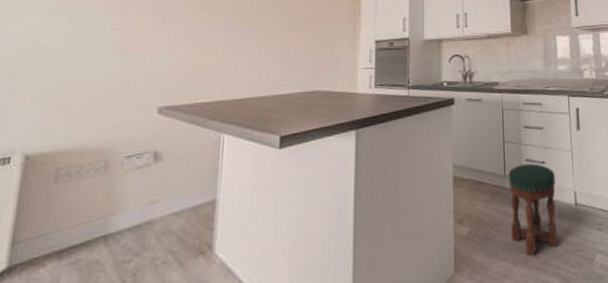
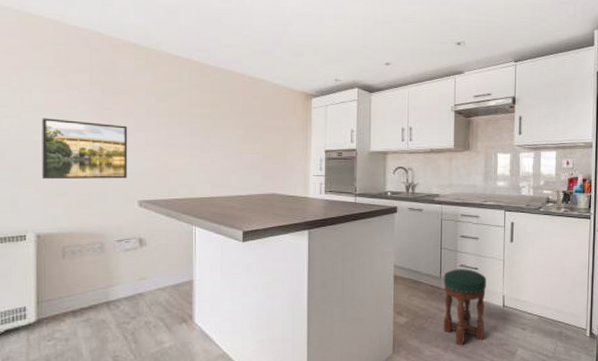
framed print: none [43,18,154,88] -> present [42,118,128,180]

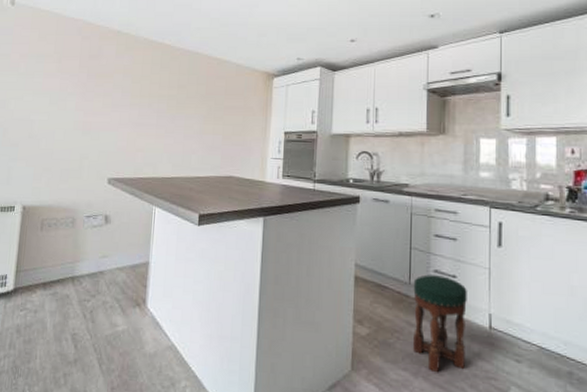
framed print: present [42,118,128,180] -> none [33,99,105,157]

